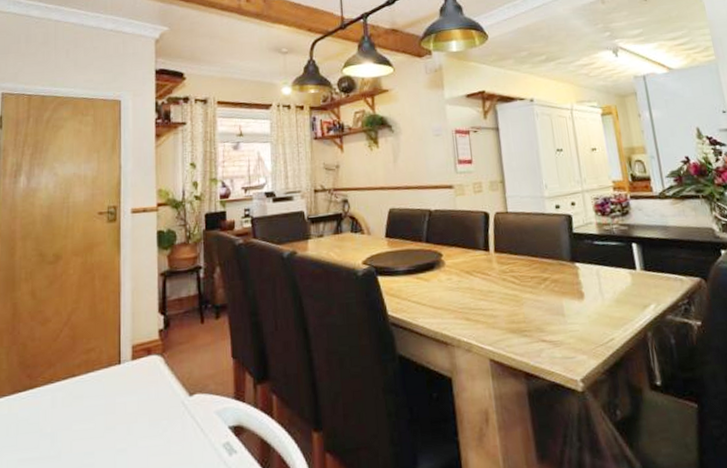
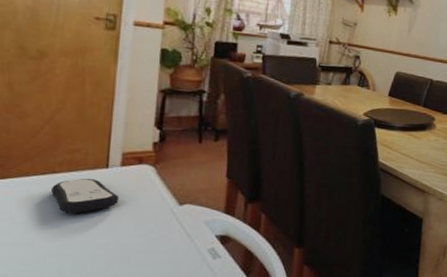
remote control: none [73,378,133,419] -> present [51,178,120,213]

